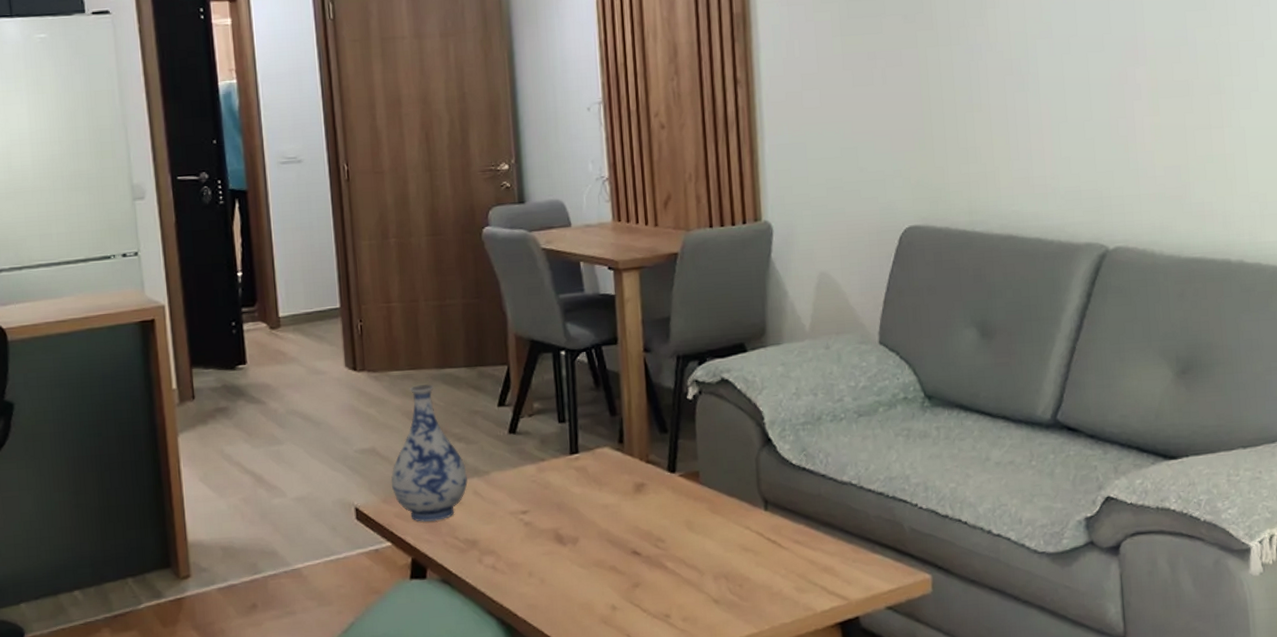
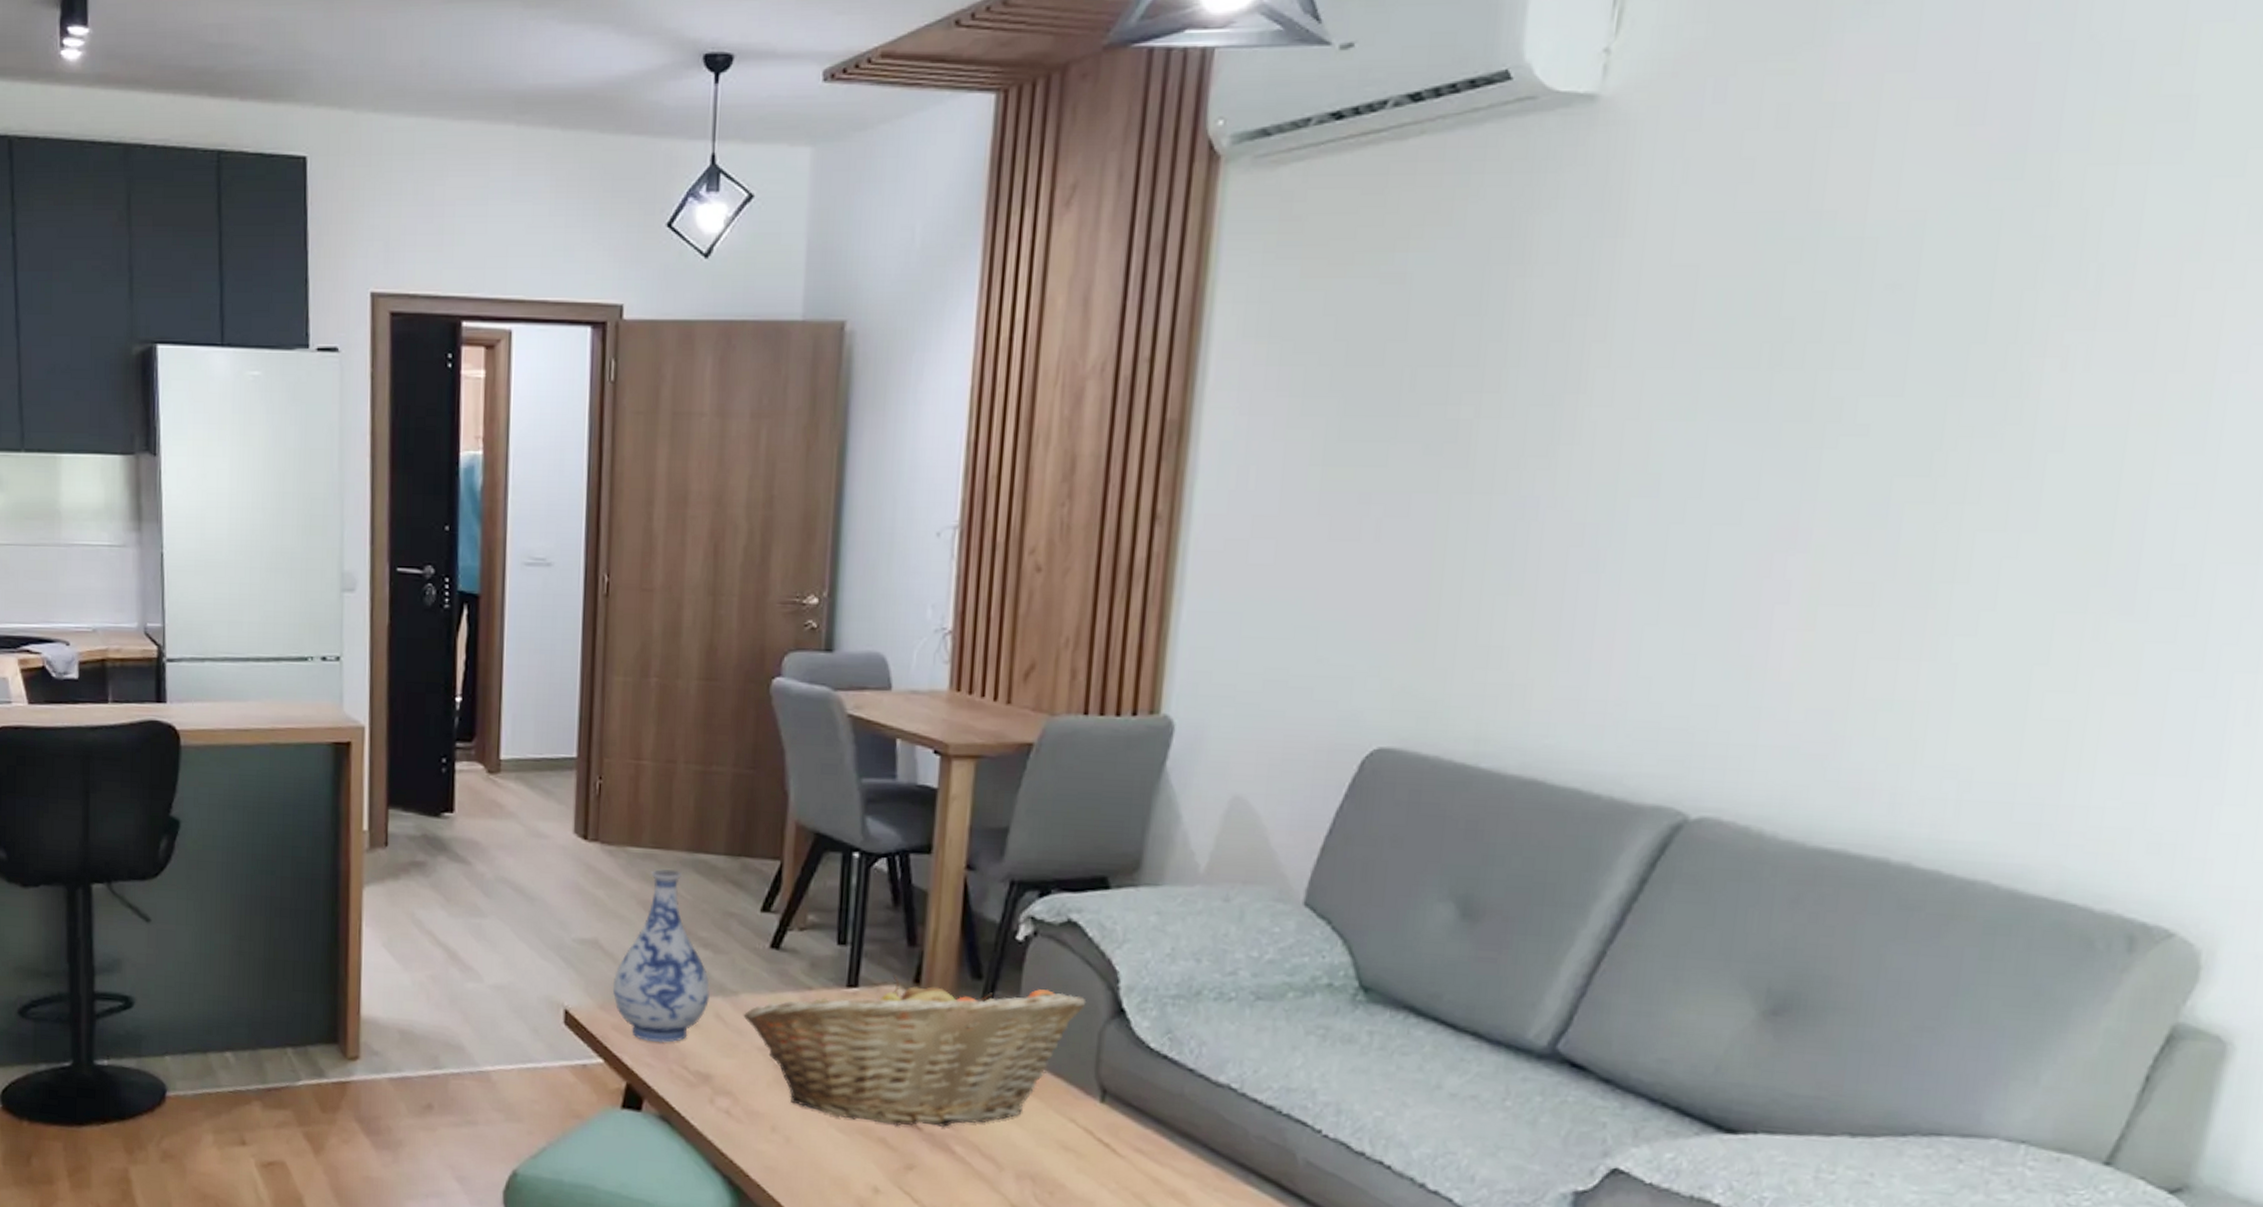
fruit basket: none [495,433,744,557] -> present [743,974,1087,1127]

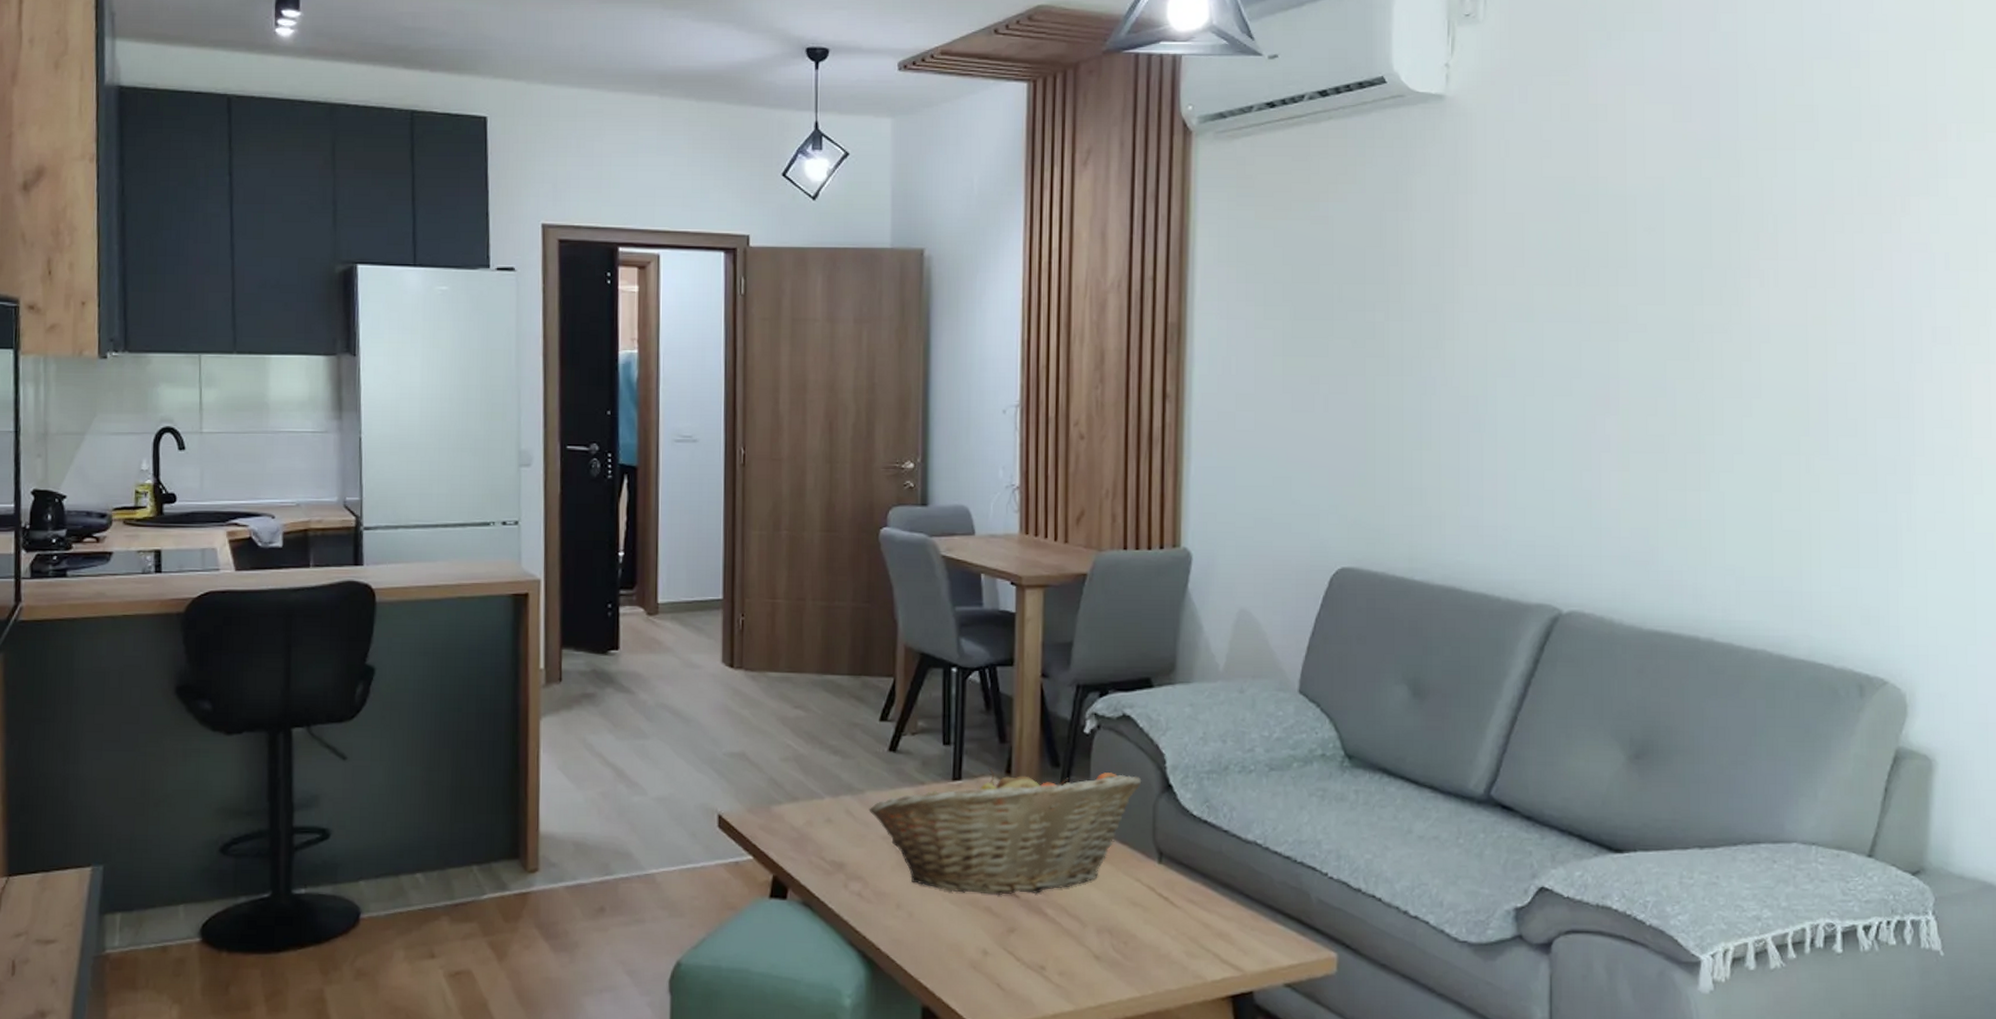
vase: present [612,869,710,1043] -> none [758,690,840,839]

